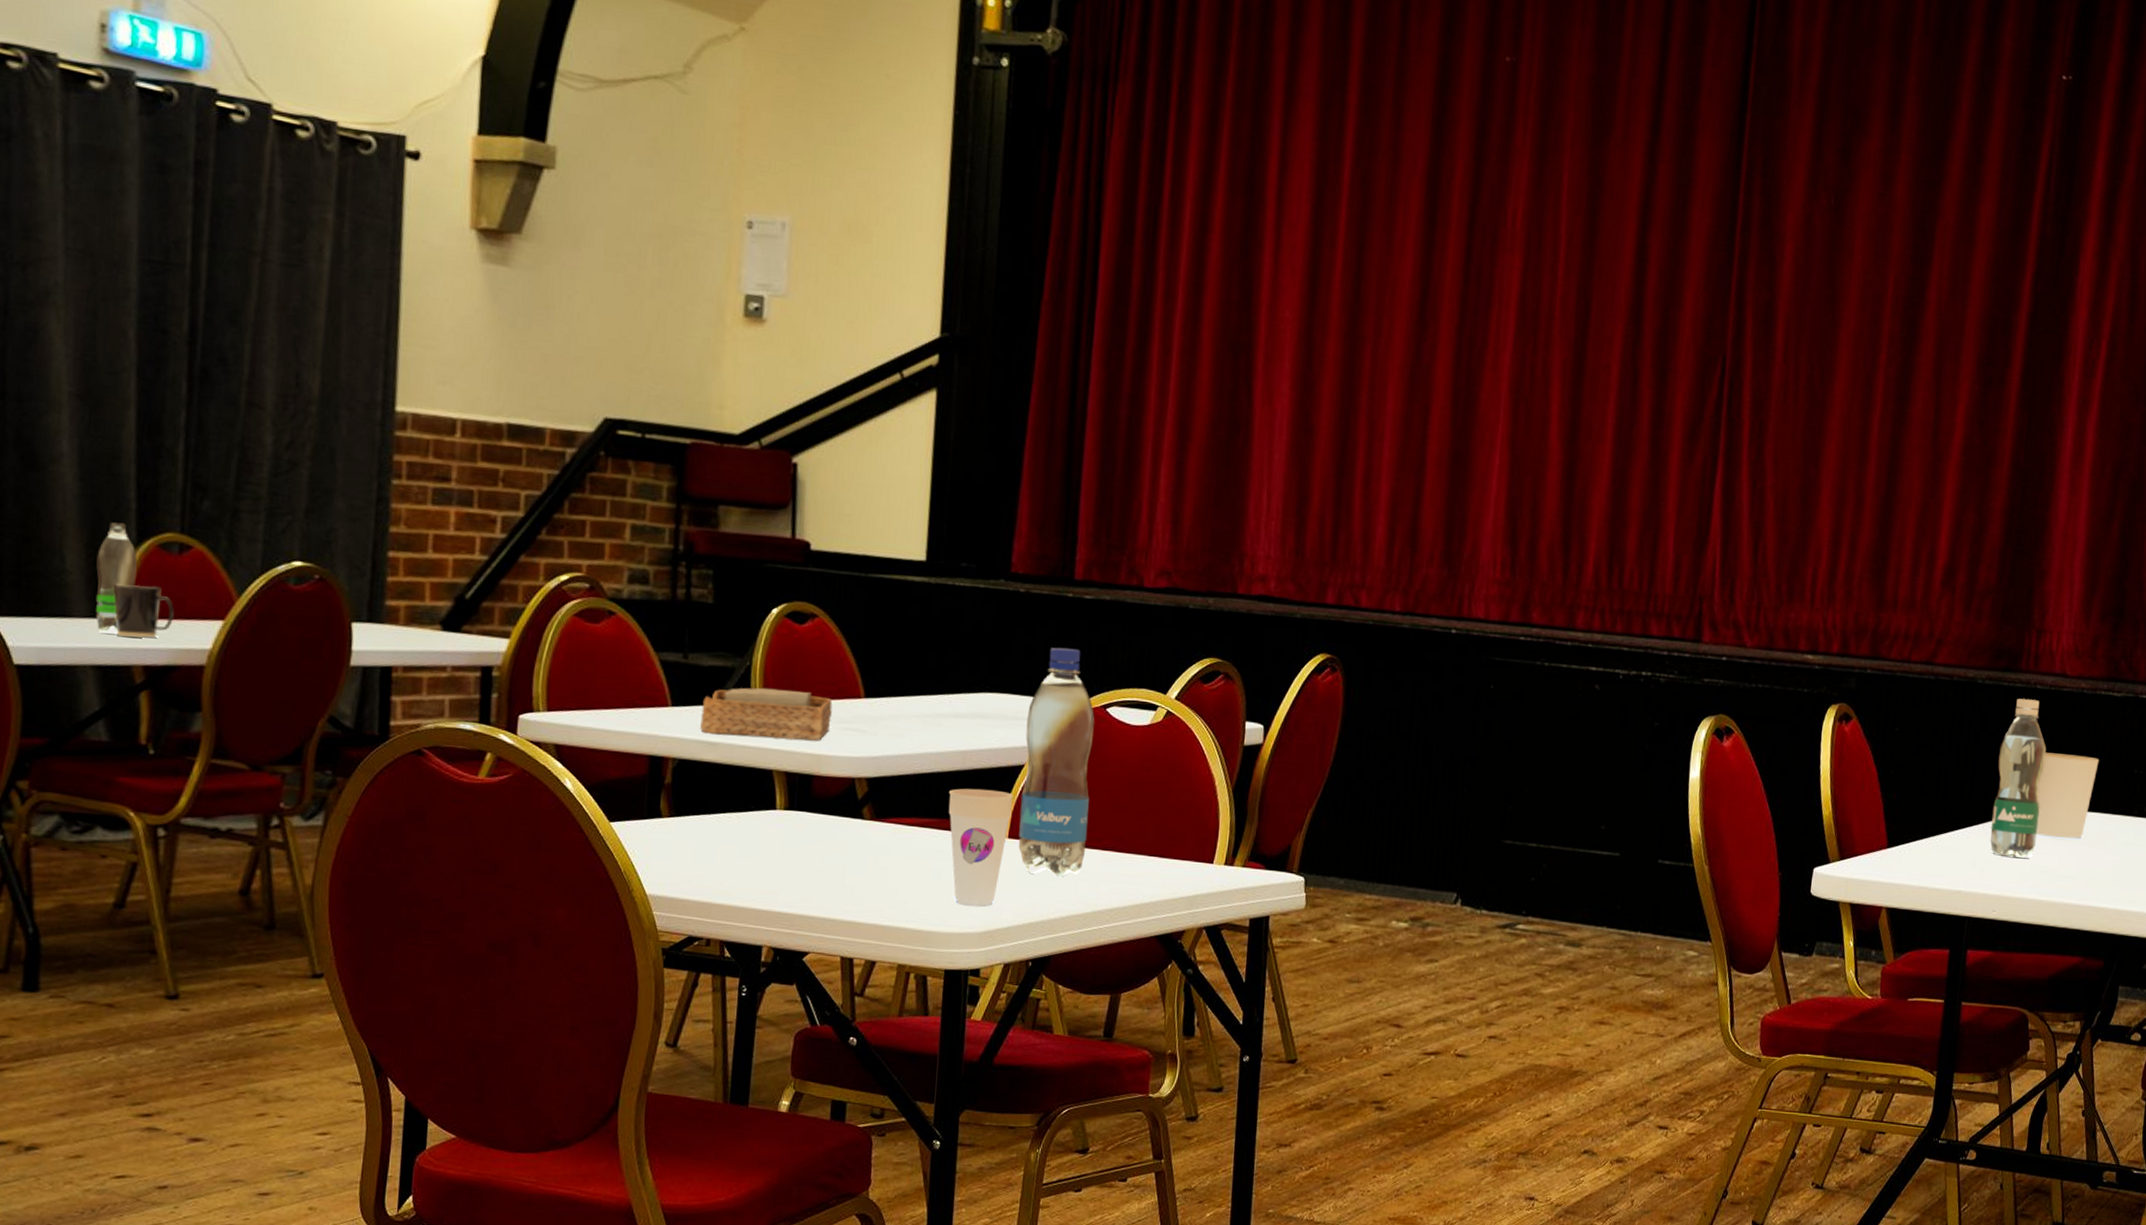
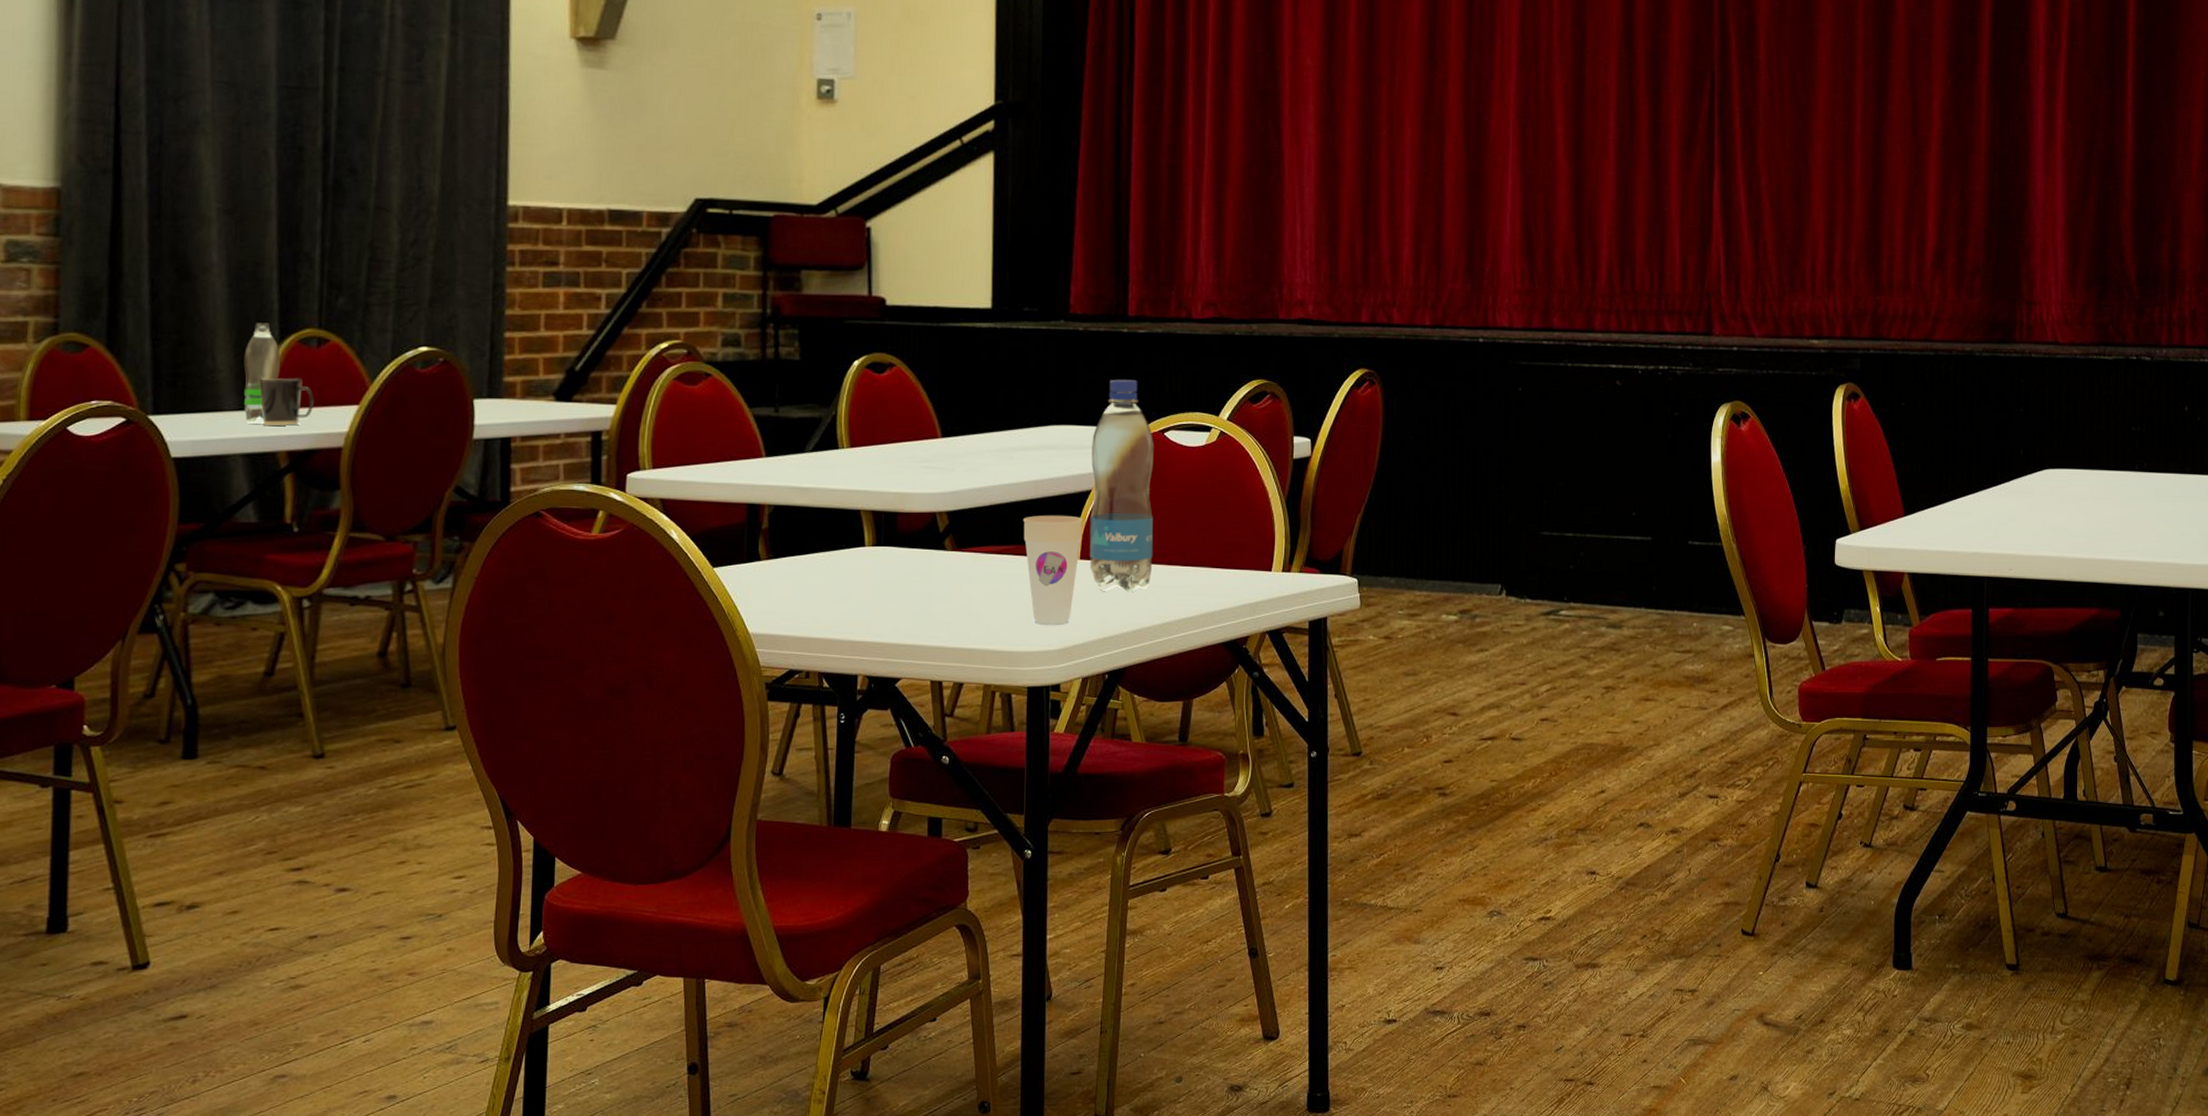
napkin holder: present [700,687,833,742] -> none [793,434,912,482]
bottle: present [1989,698,2047,859] -> none [2000,367,2047,518]
dixie cup: present [2036,752,2100,839] -> none [2041,416,2098,496]

